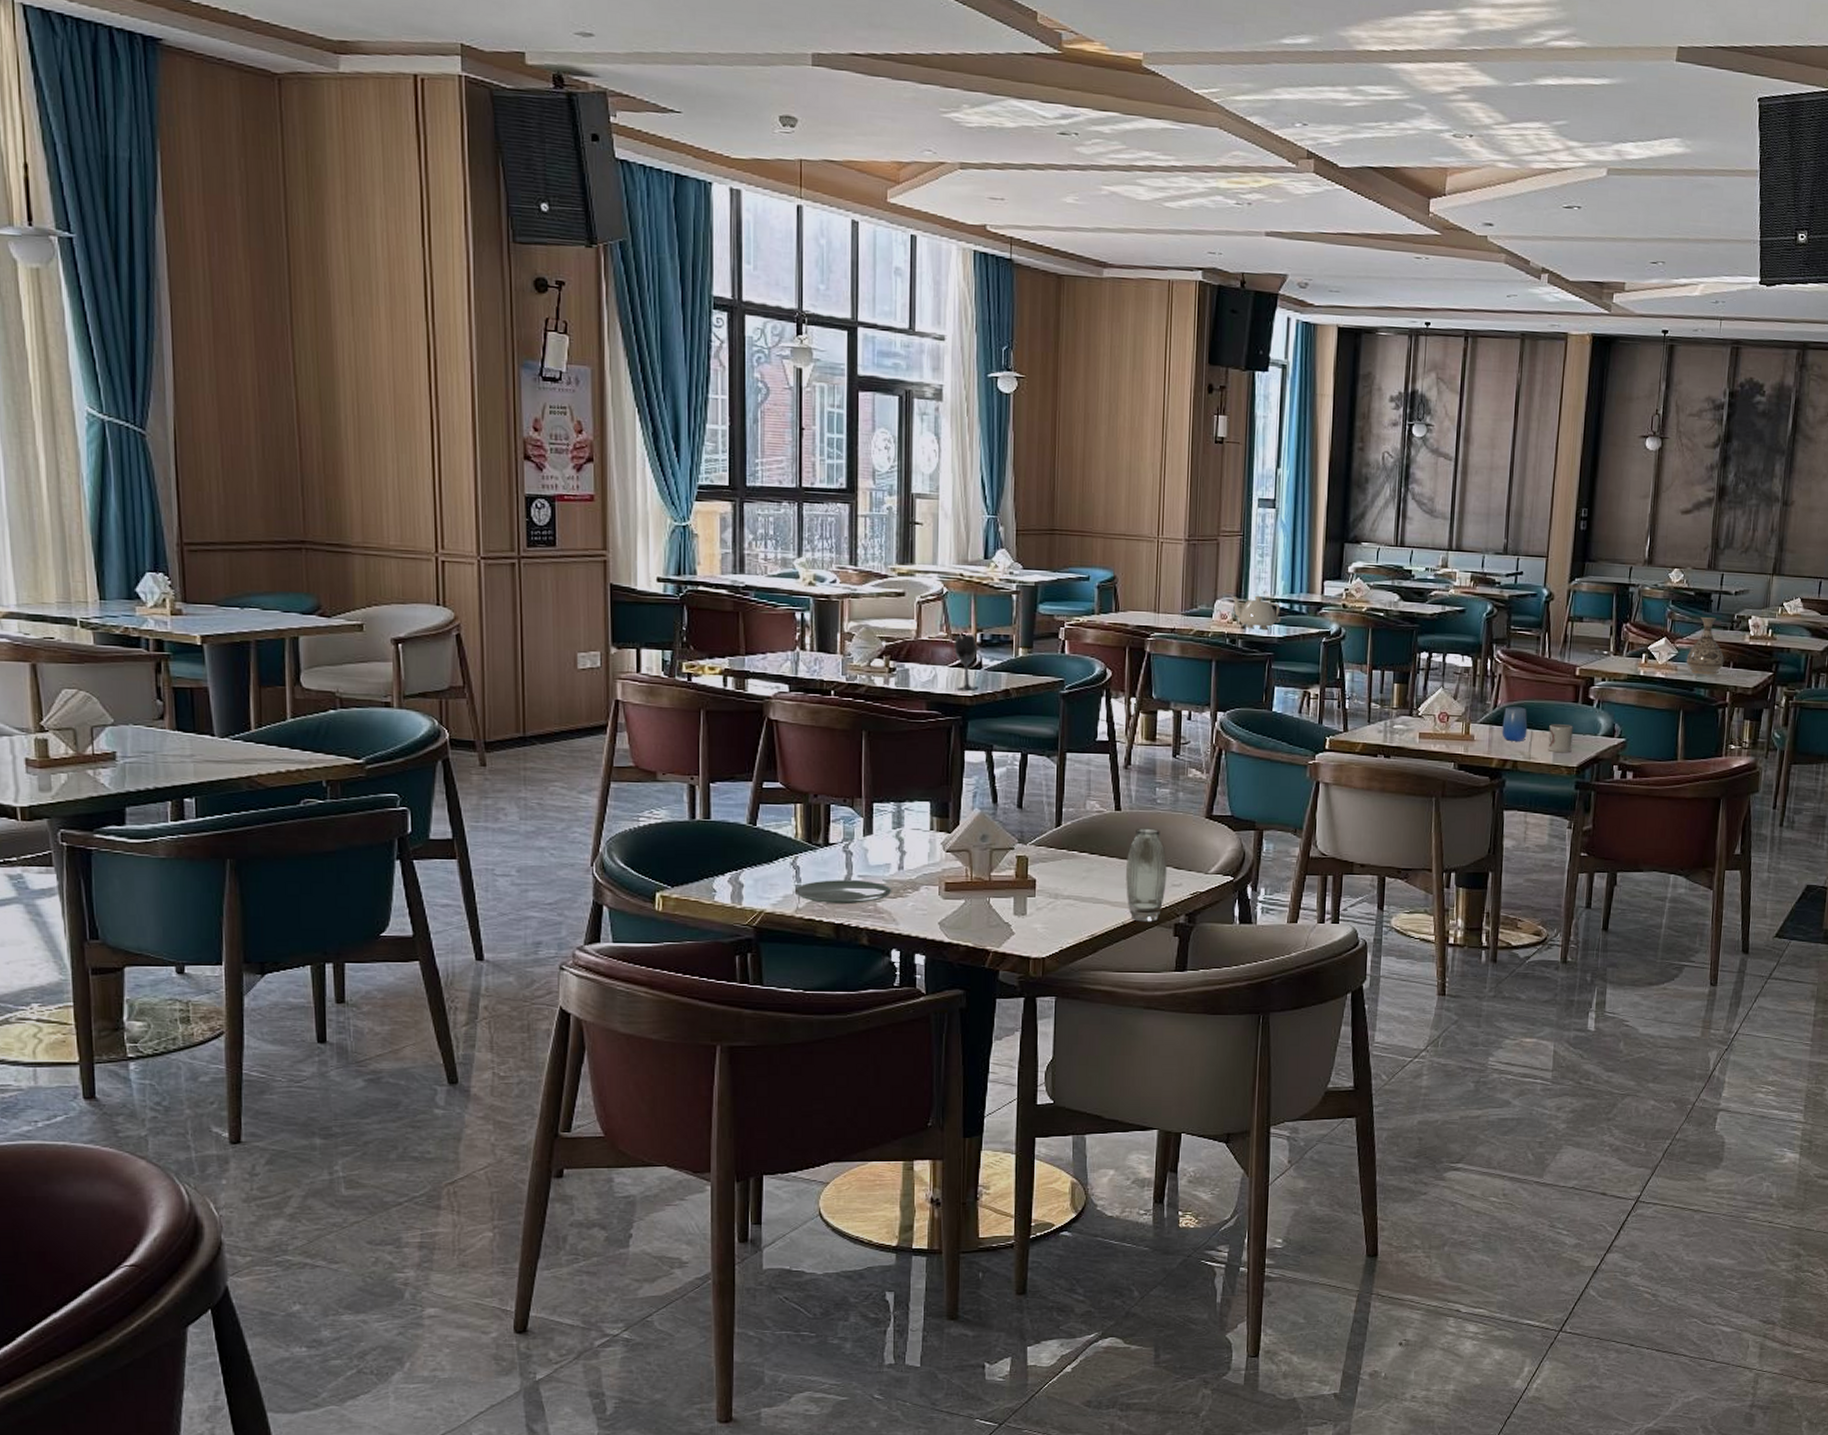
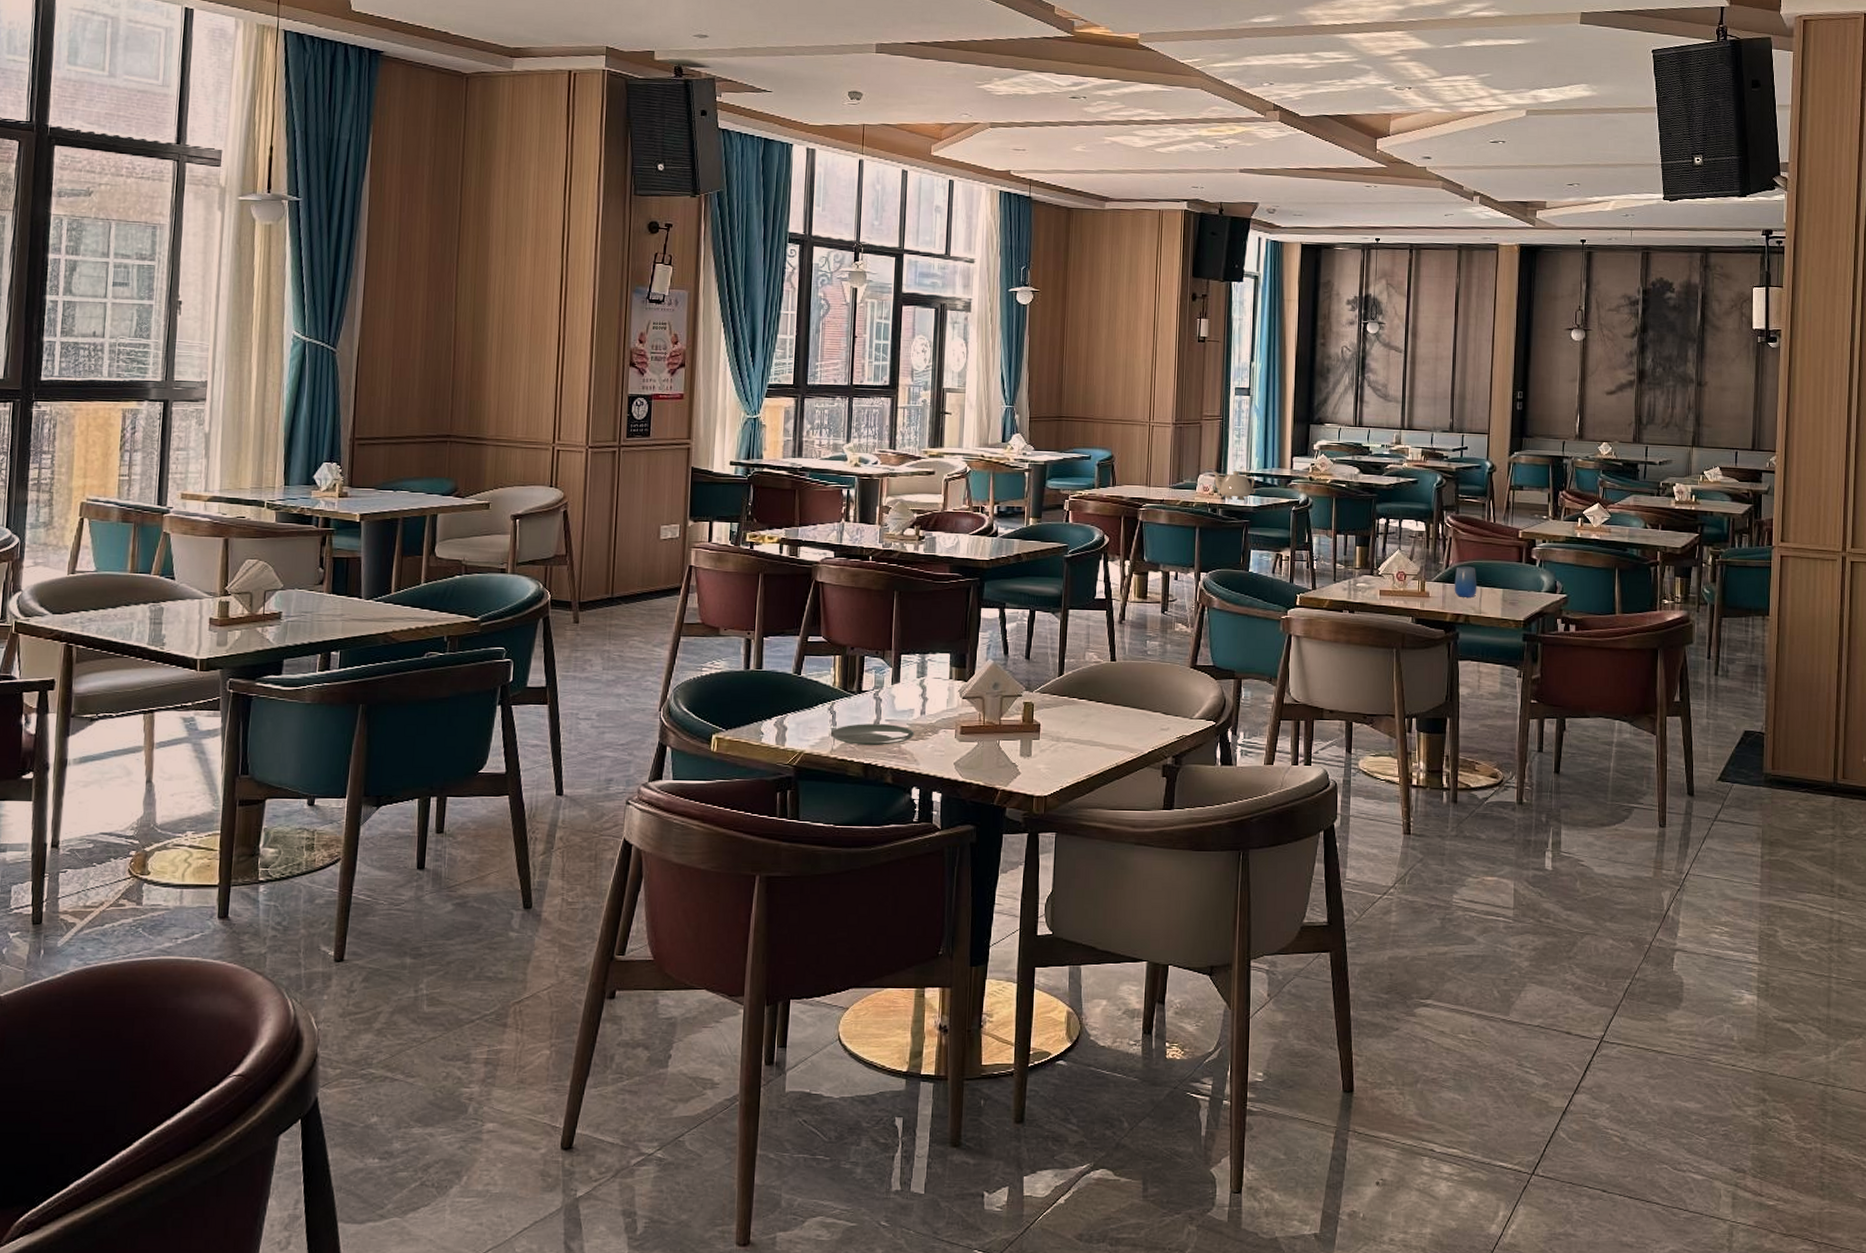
wine glass: present [954,634,977,690] -> none [974,506,994,555]
vase: present [1126,828,1167,922] -> none [1119,677,1156,763]
cup: present [1548,724,1573,753] -> none [1496,582,1519,608]
vase: present [1686,617,1725,675] -> none [1618,485,1653,537]

